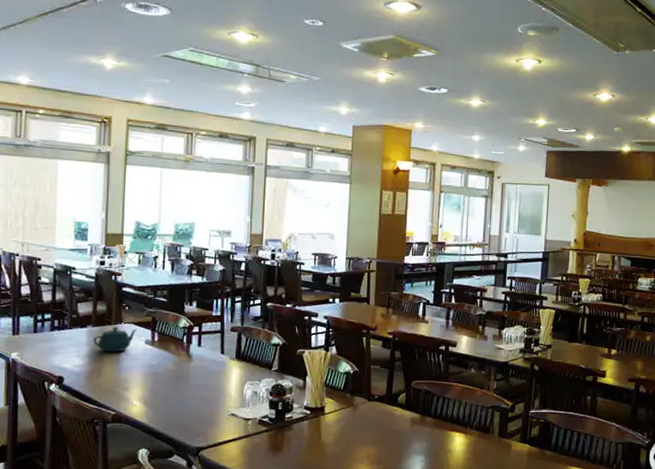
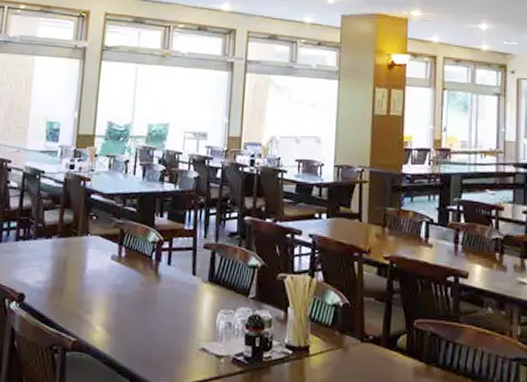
teapot: present [93,327,137,352] -> none [58,239,104,268]

